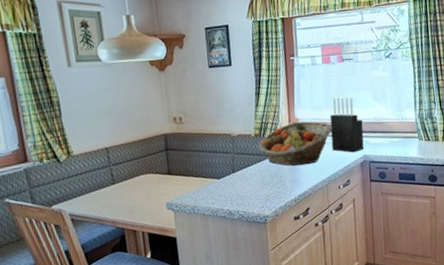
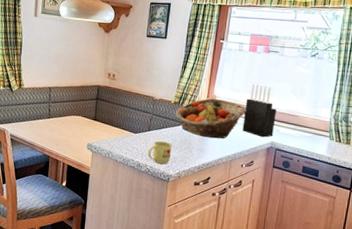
mug: none [237,180,264,207] -> present [147,141,172,165]

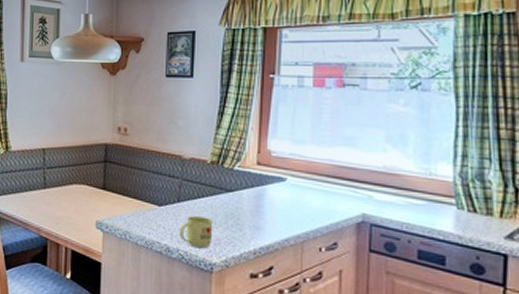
fruit basket: present [175,98,246,139] -> none [213,155,318,211]
knife block: present [242,82,277,138] -> none [315,130,366,208]

